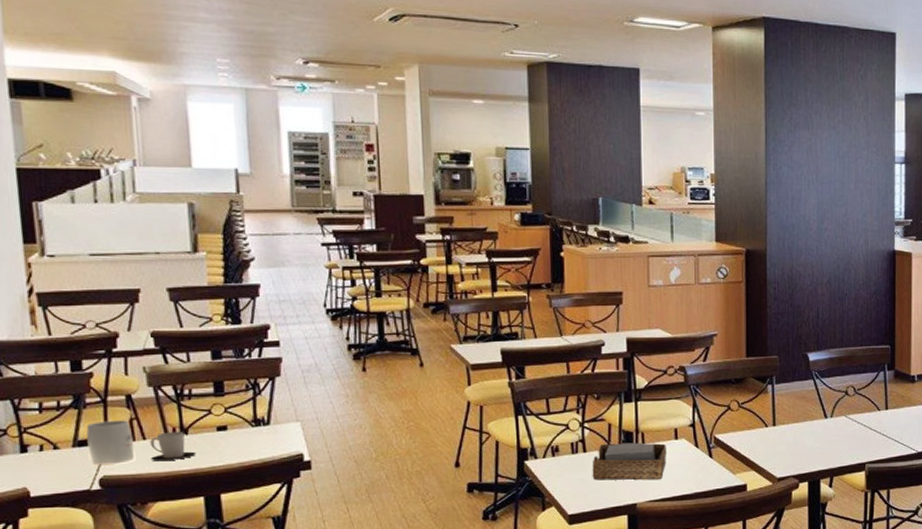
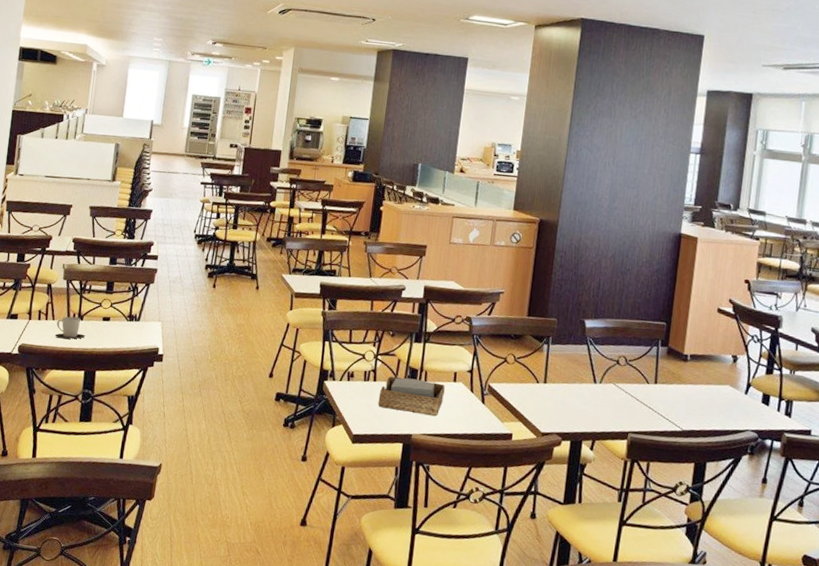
mug: present [86,420,136,466] -> none [16,301,47,337]

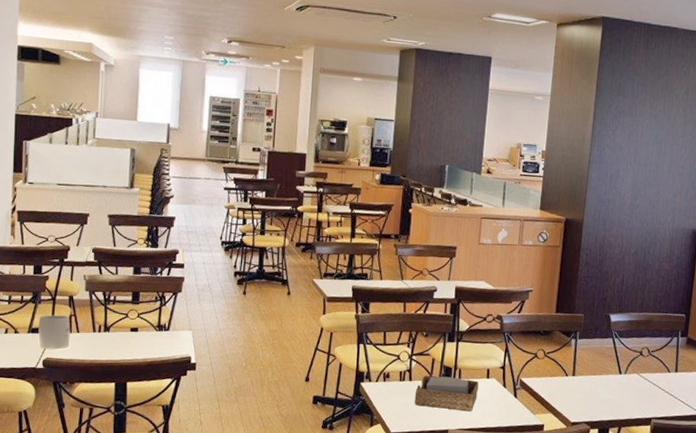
mug: none [16,301,47,337] -> present [38,314,71,350]
cup: present [54,316,86,339] -> none [80,328,114,351]

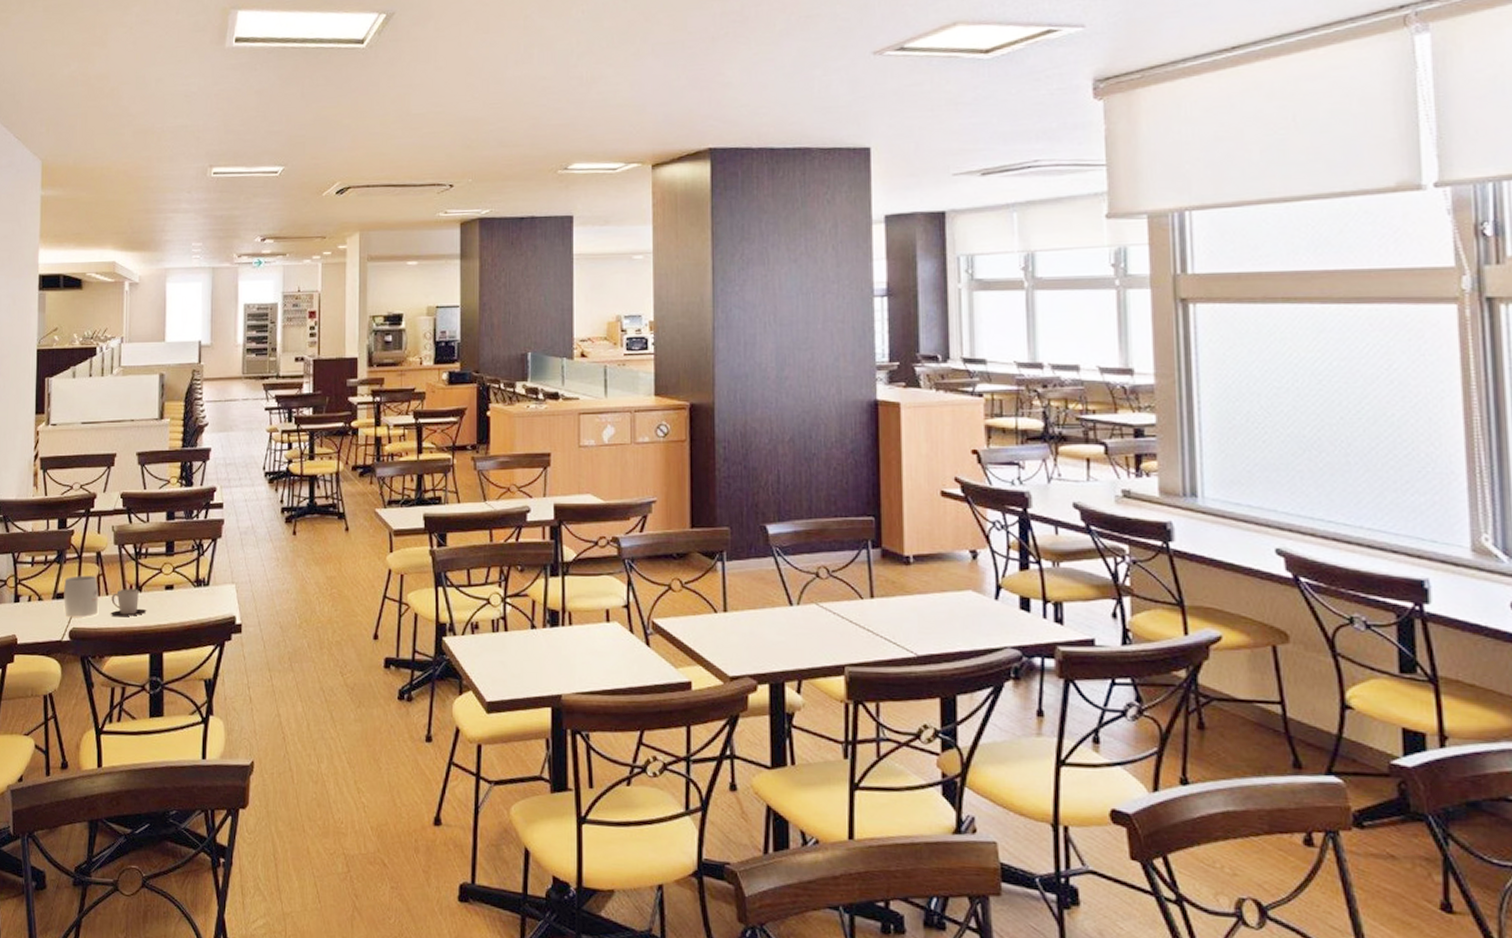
cup: none [80,328,114,351] -> present [110,589,147,616]
napkin holder: present [414,376,479,412] -> none [513,623,598,669]

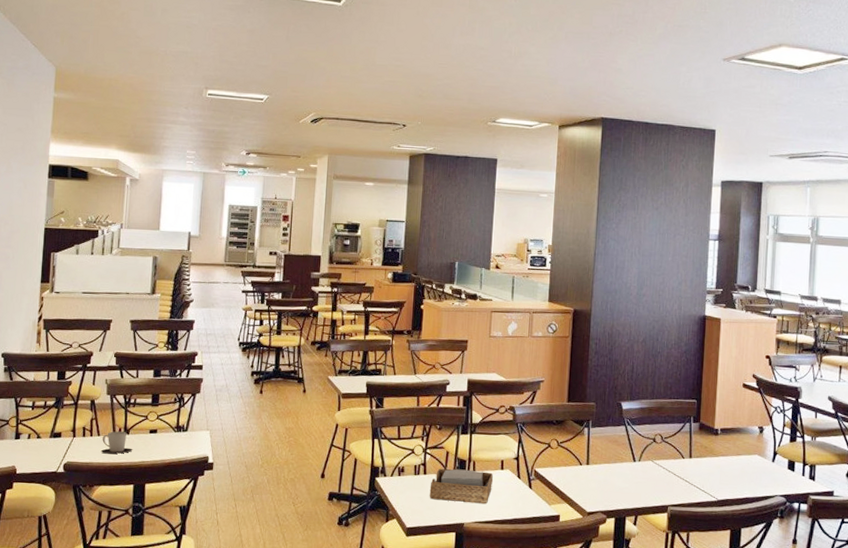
mug: present [64,575,99,618] -> none [60,419,92,454]
napkin holder: none [513,623,598,669] -> present [429,469,494,504]

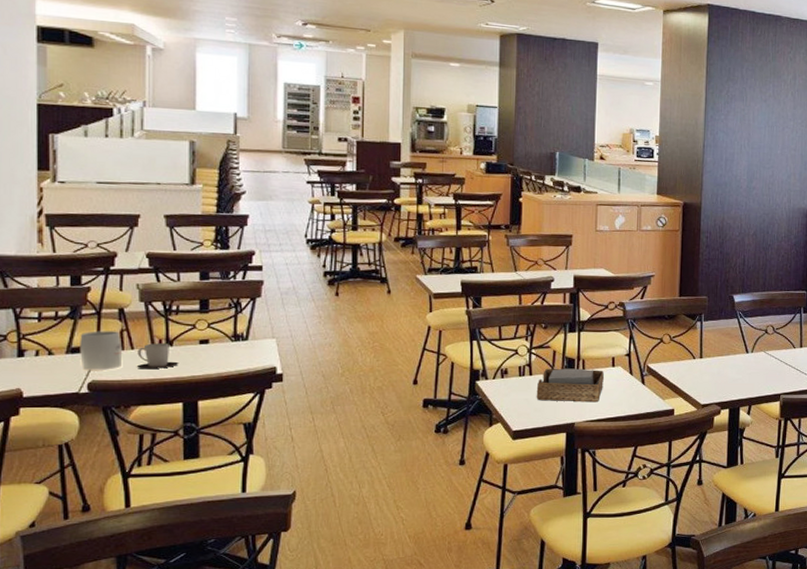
mug: none [60,419,92,454] -> present [80,331,123,371]

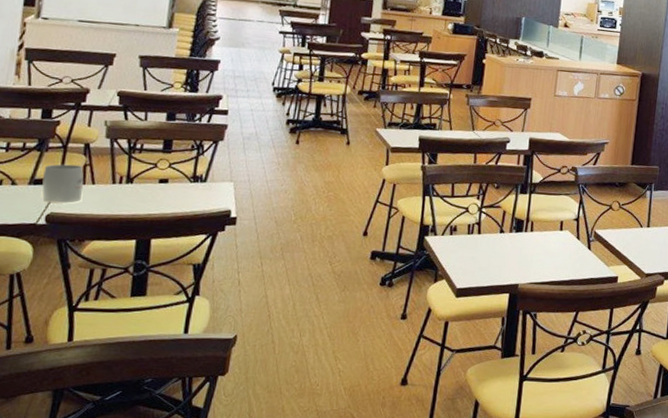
cup: present [136,343,179,369] -> none [95,179,137,205]
napkin holder: present [536,368,605,403] -> none [482,228,552,265]

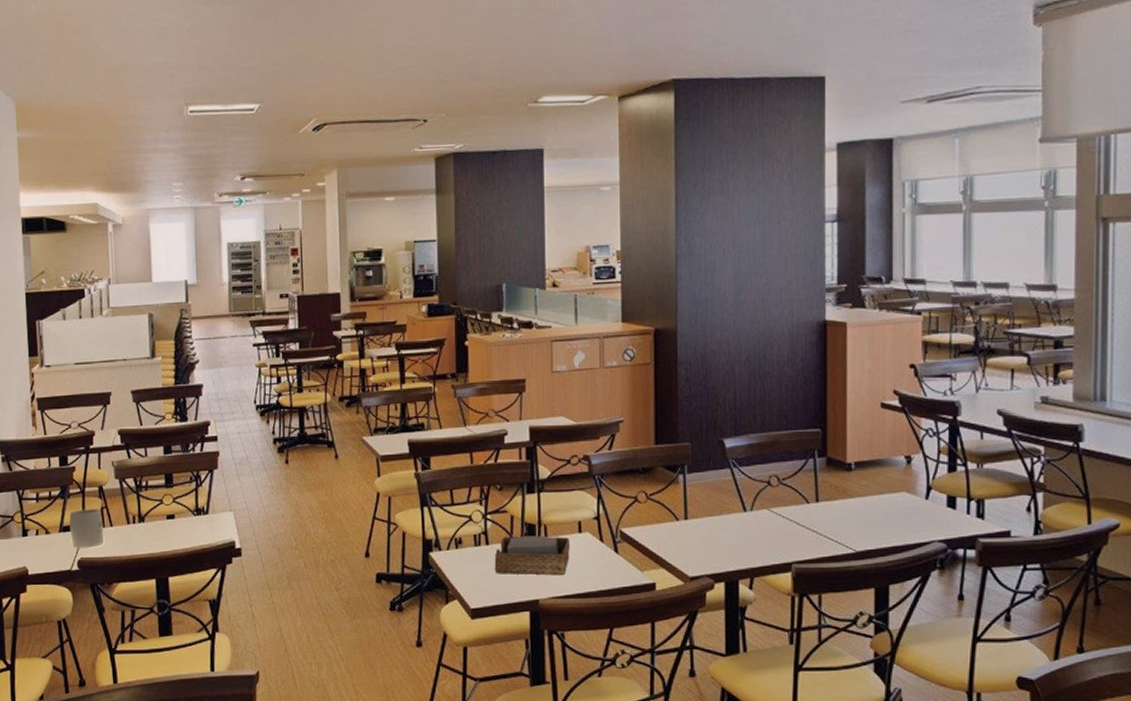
napkin holder: none [482,228,552,265] -> present [494,535,571,576]

